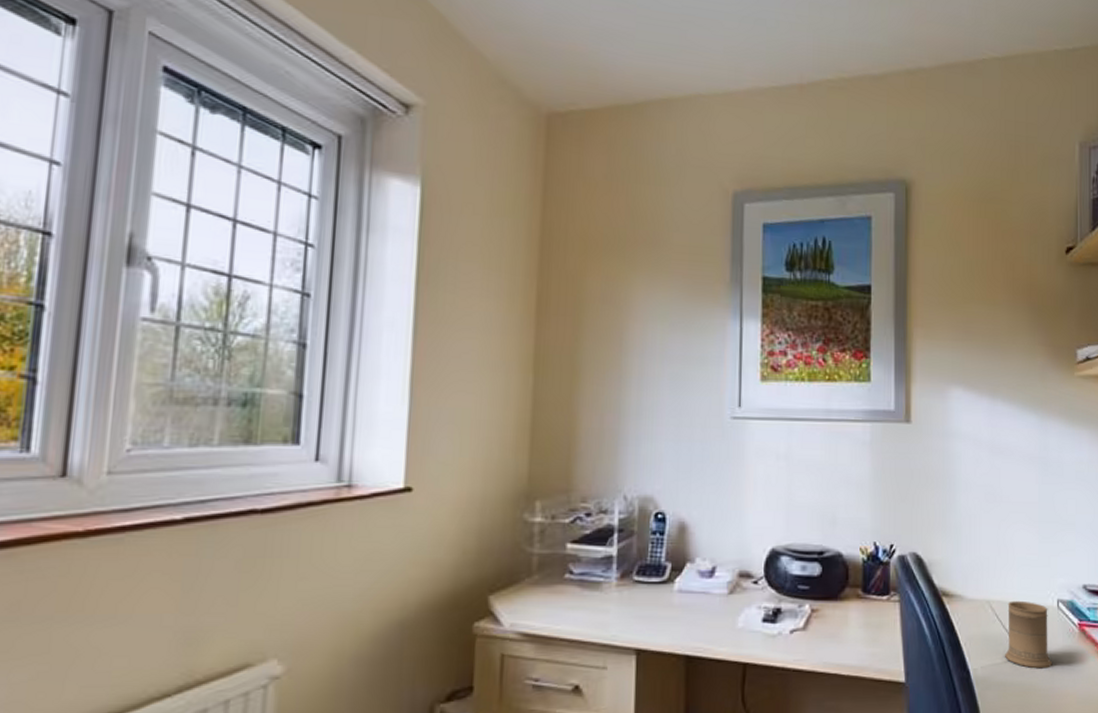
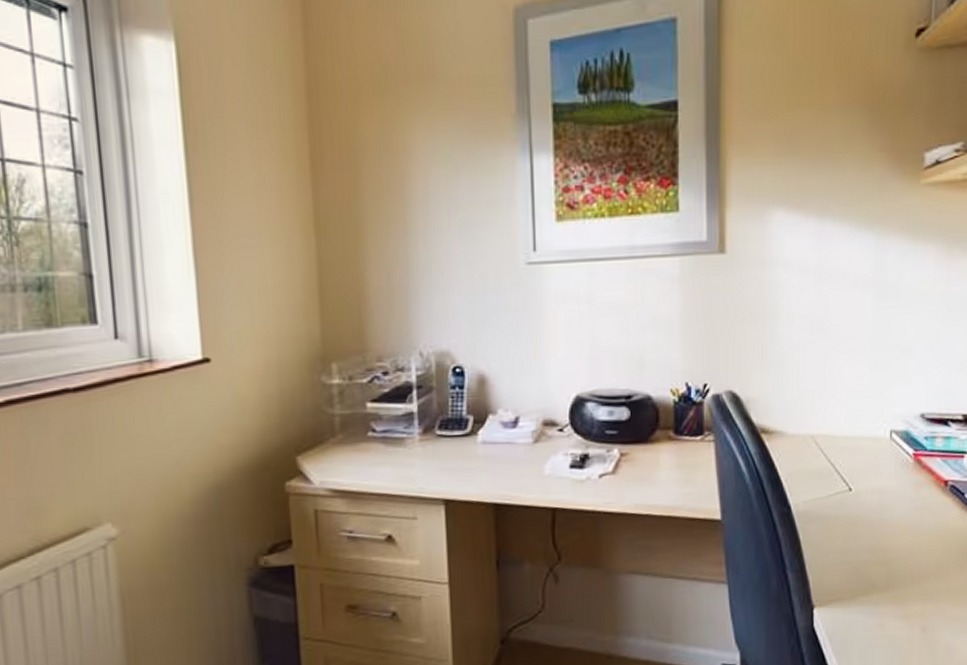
mug: present [1004,600,1053,669] -> none [828,433,883,501]

